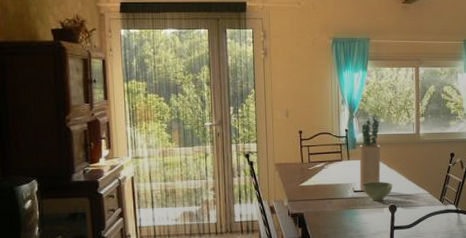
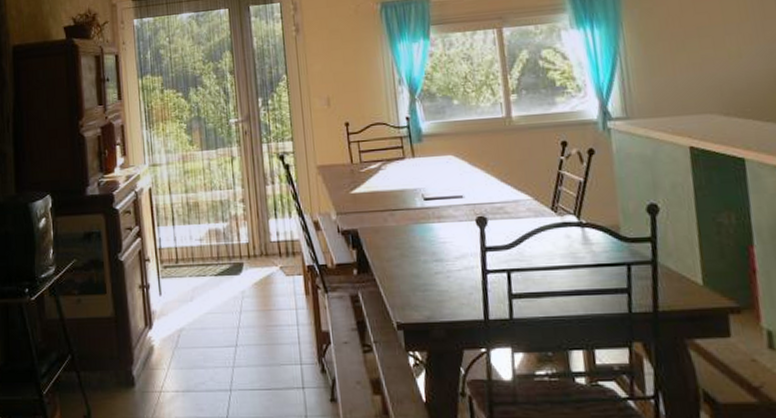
vase: present [359,112,381,192] -> none [427,92,460,200]
bowl: present [362,182,394,201] -> none [434,185,480,212]

